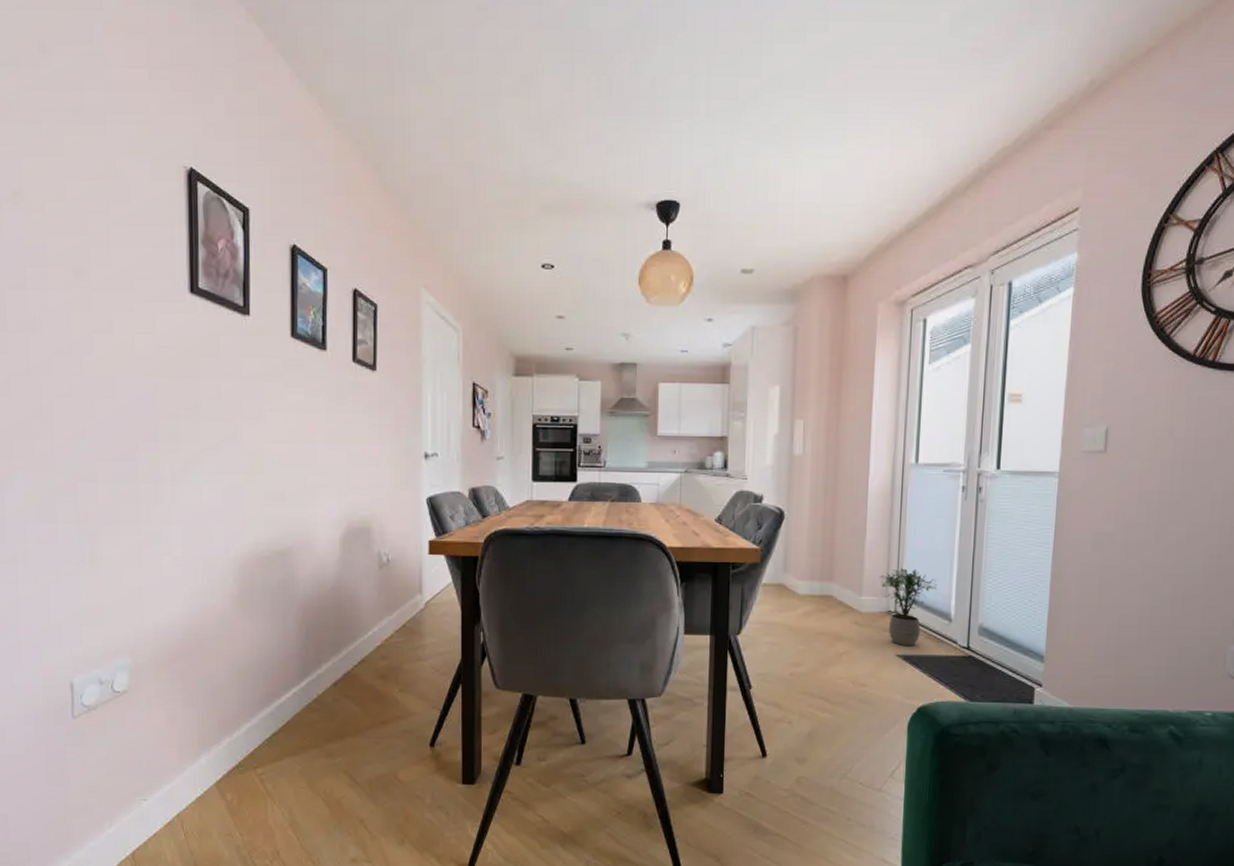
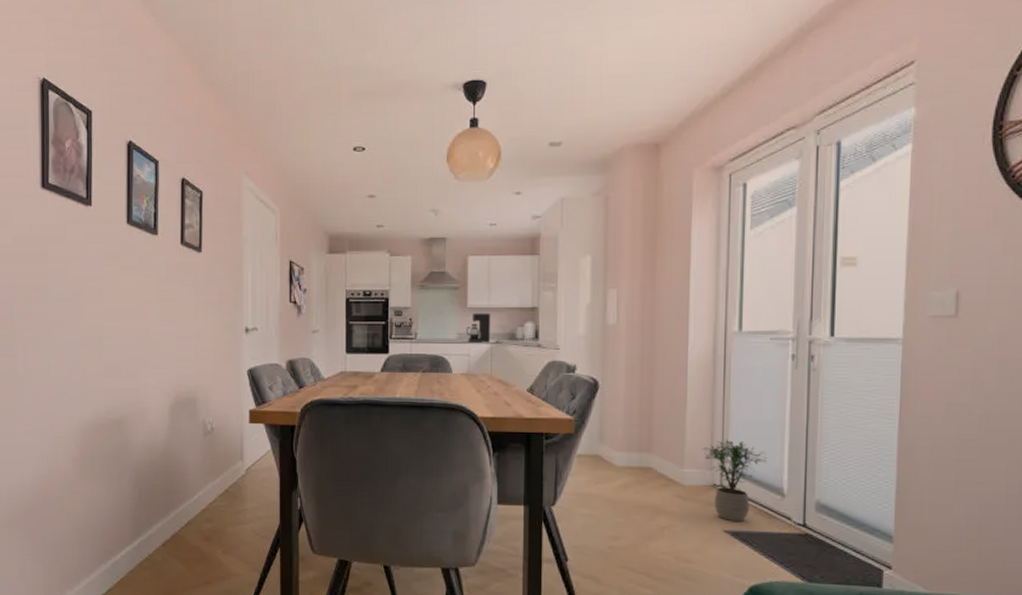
coffee maker: none [656,441,681,472] -> present [466,313,491,343]

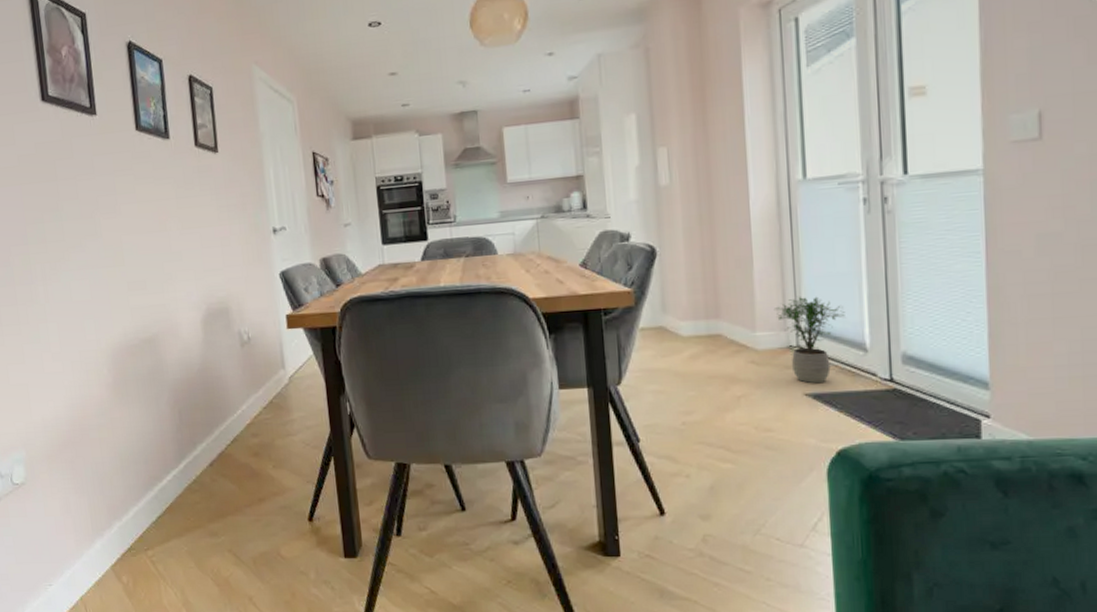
coffee maker: present [466,313,491,343] -> none [508,186,535,220]

